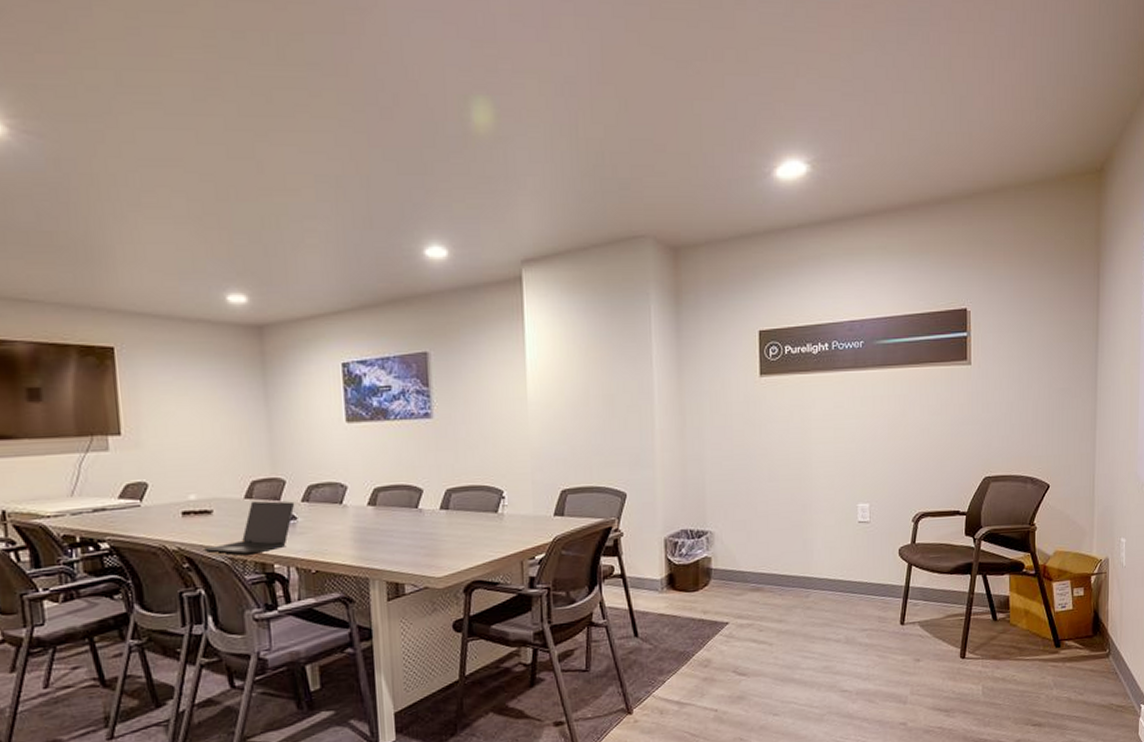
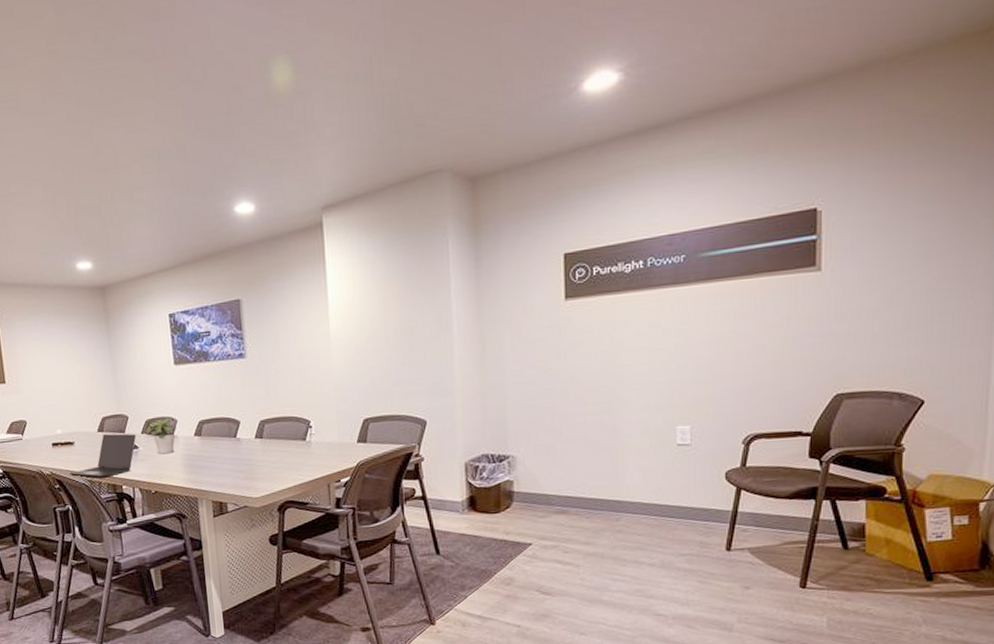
potted plant: none [306,483,346,527] -> present [145,417,176,455]

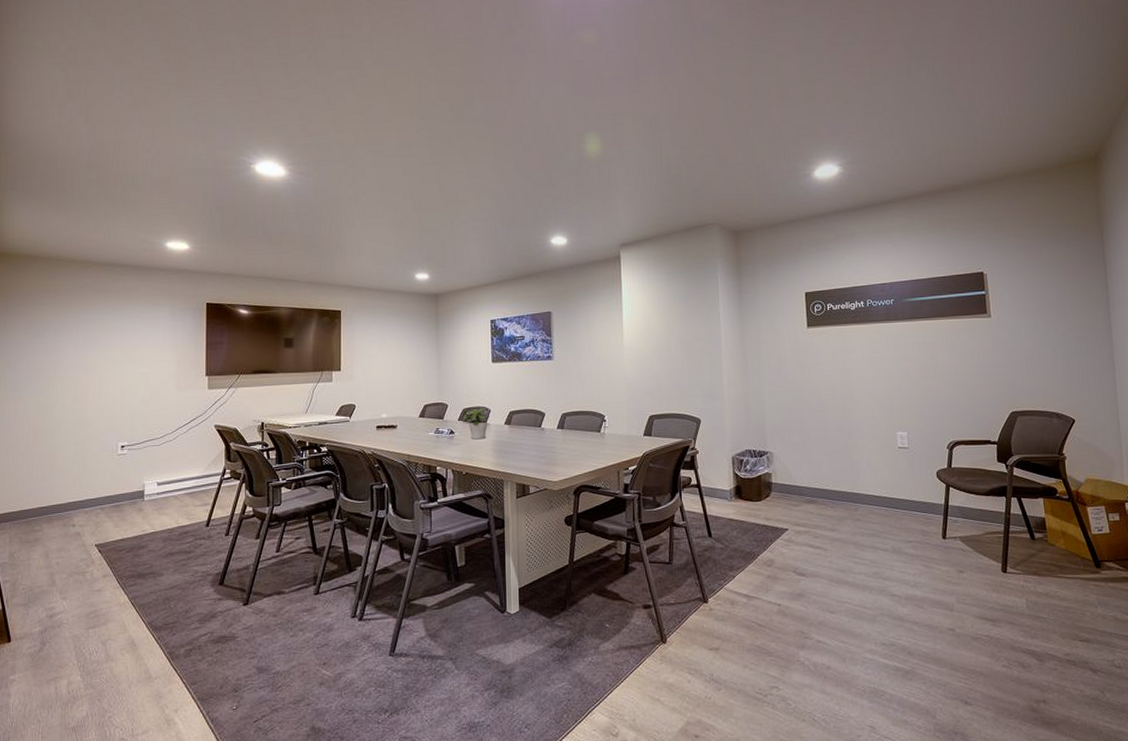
laptop: present [70,433,137,478] -> none [390,419,454,459]

